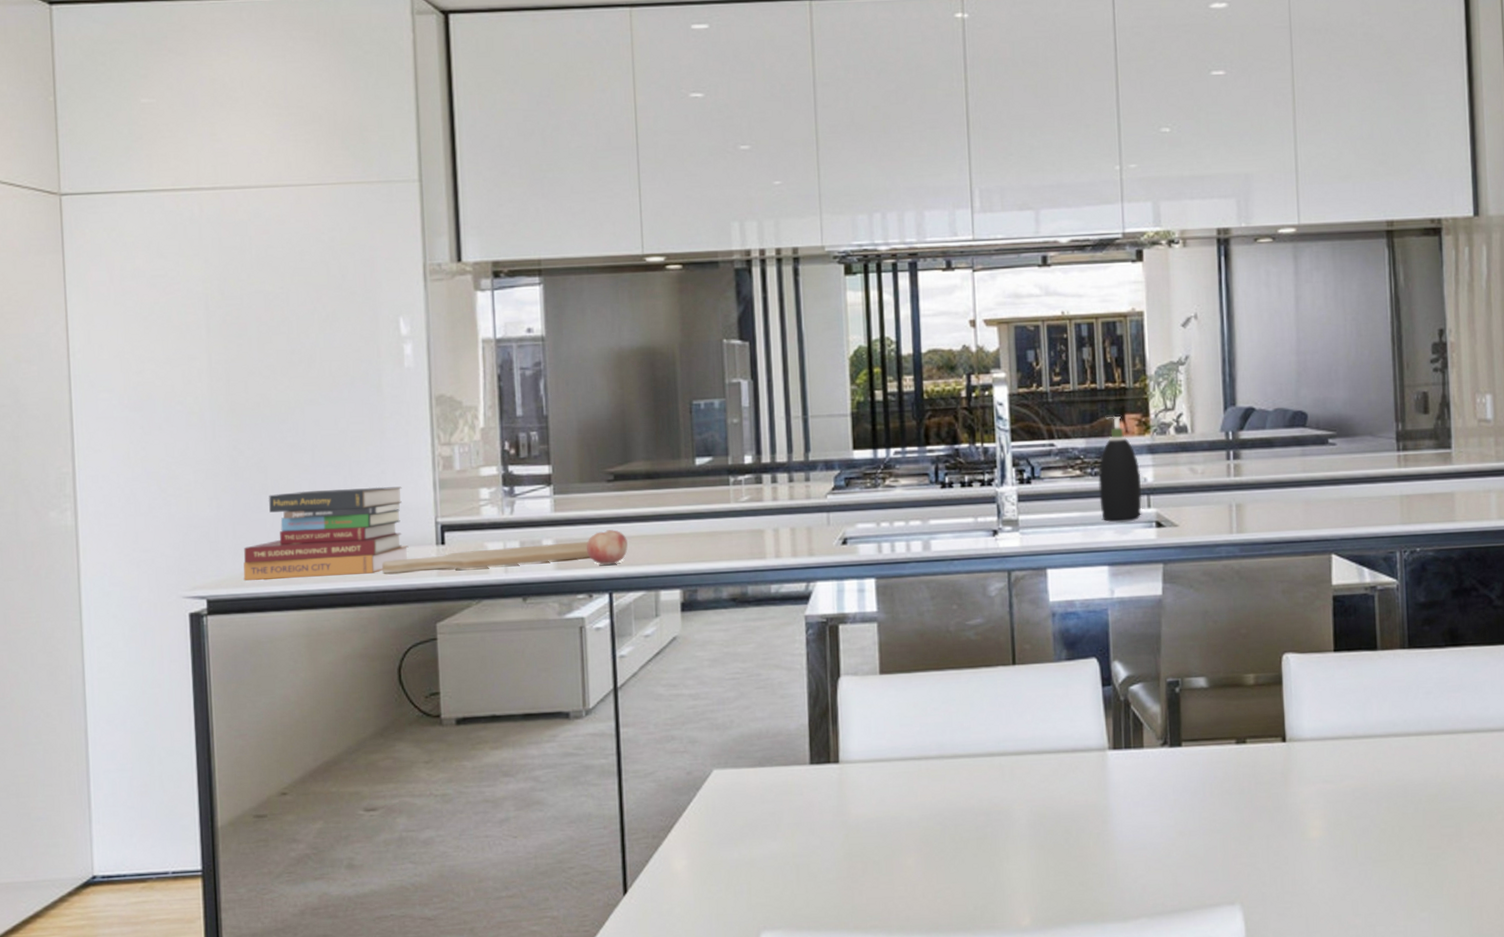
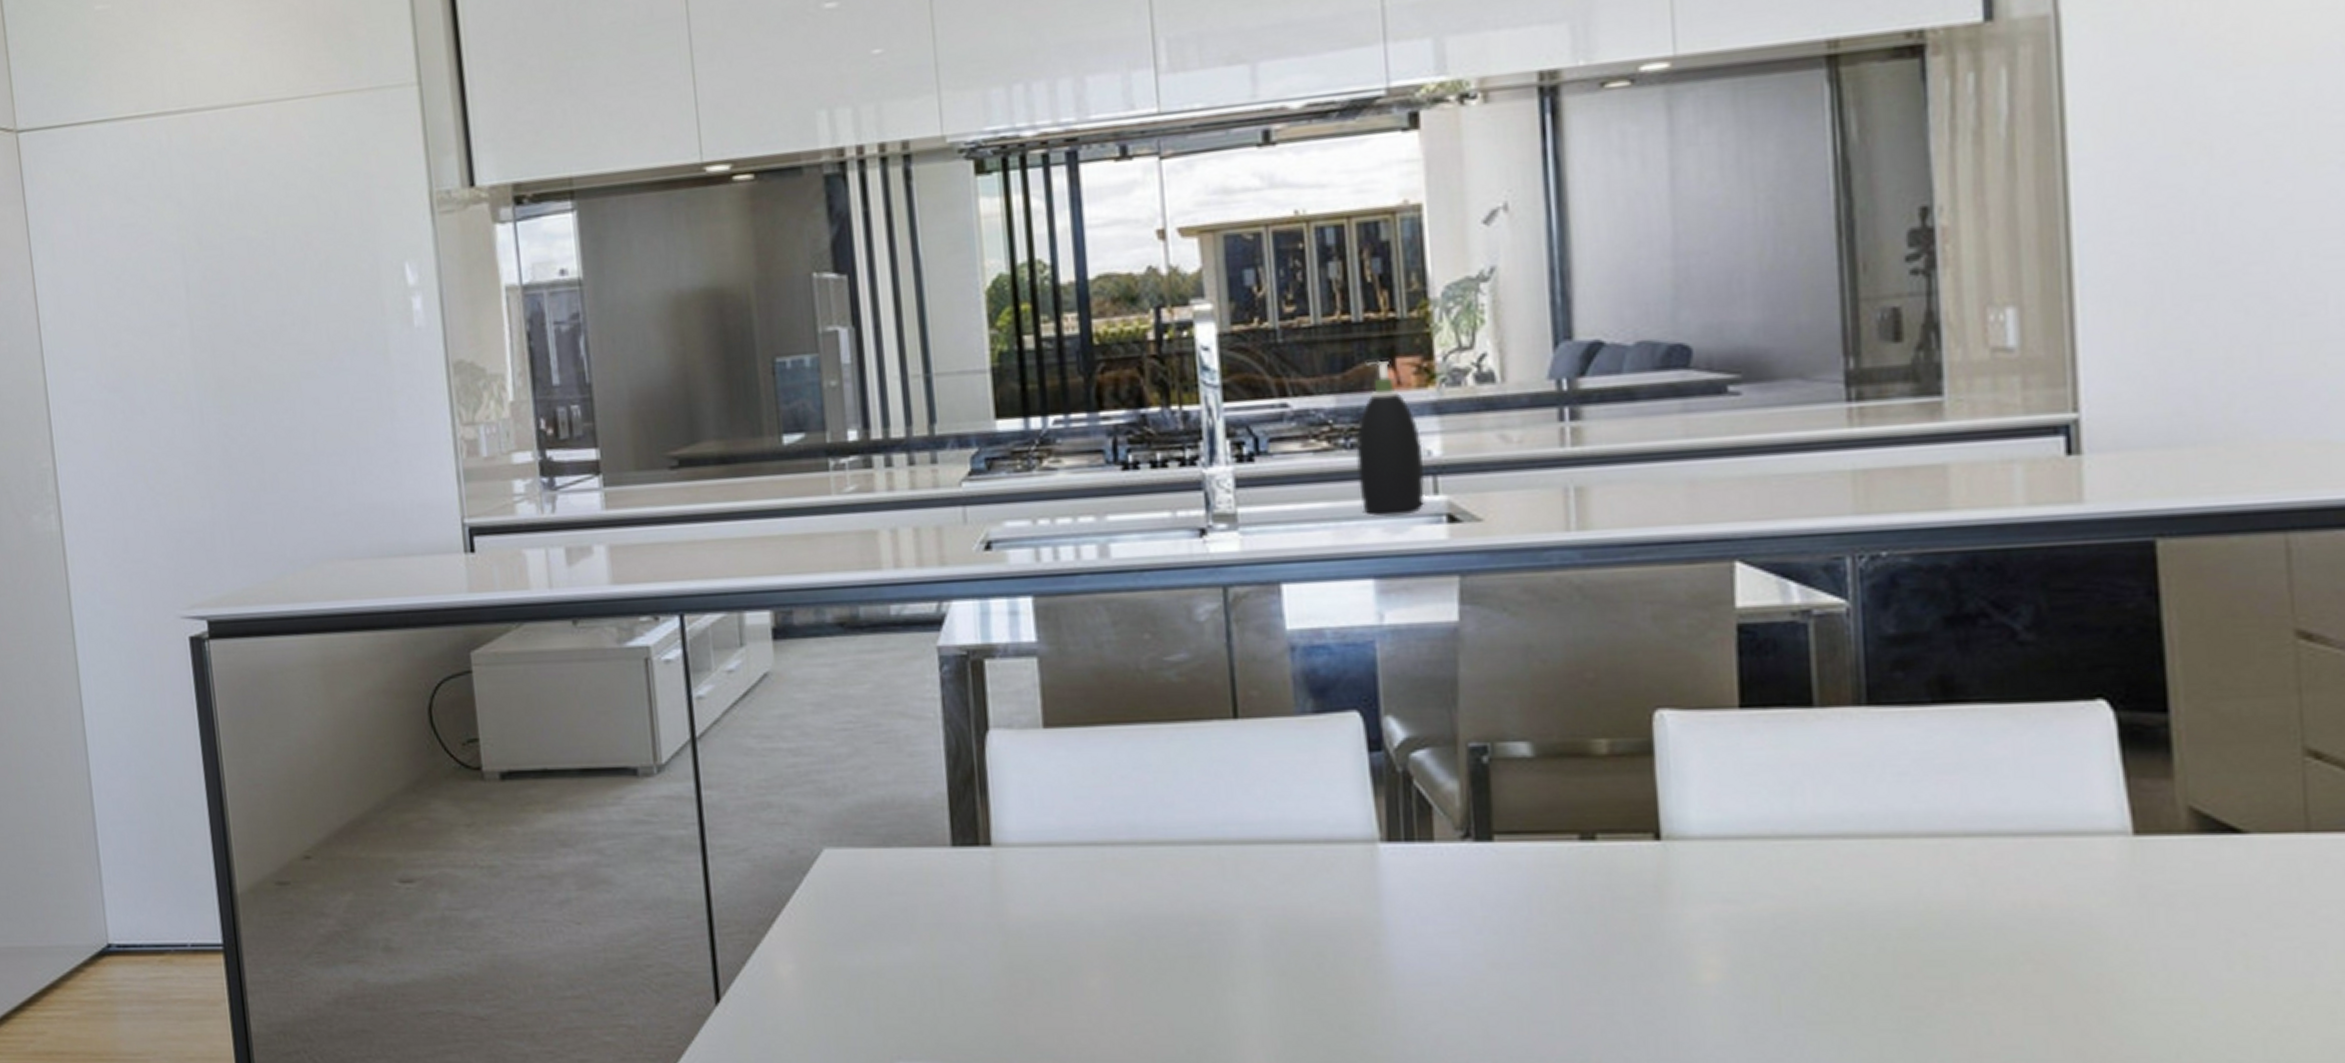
books: present [243,486,409,581] -> none [244,479,432,597]
chopping board: present [382,541,590,574] -> none [402,547,653,589]
fruit: present [586,530,628,565] -> none [647,532,700,578]

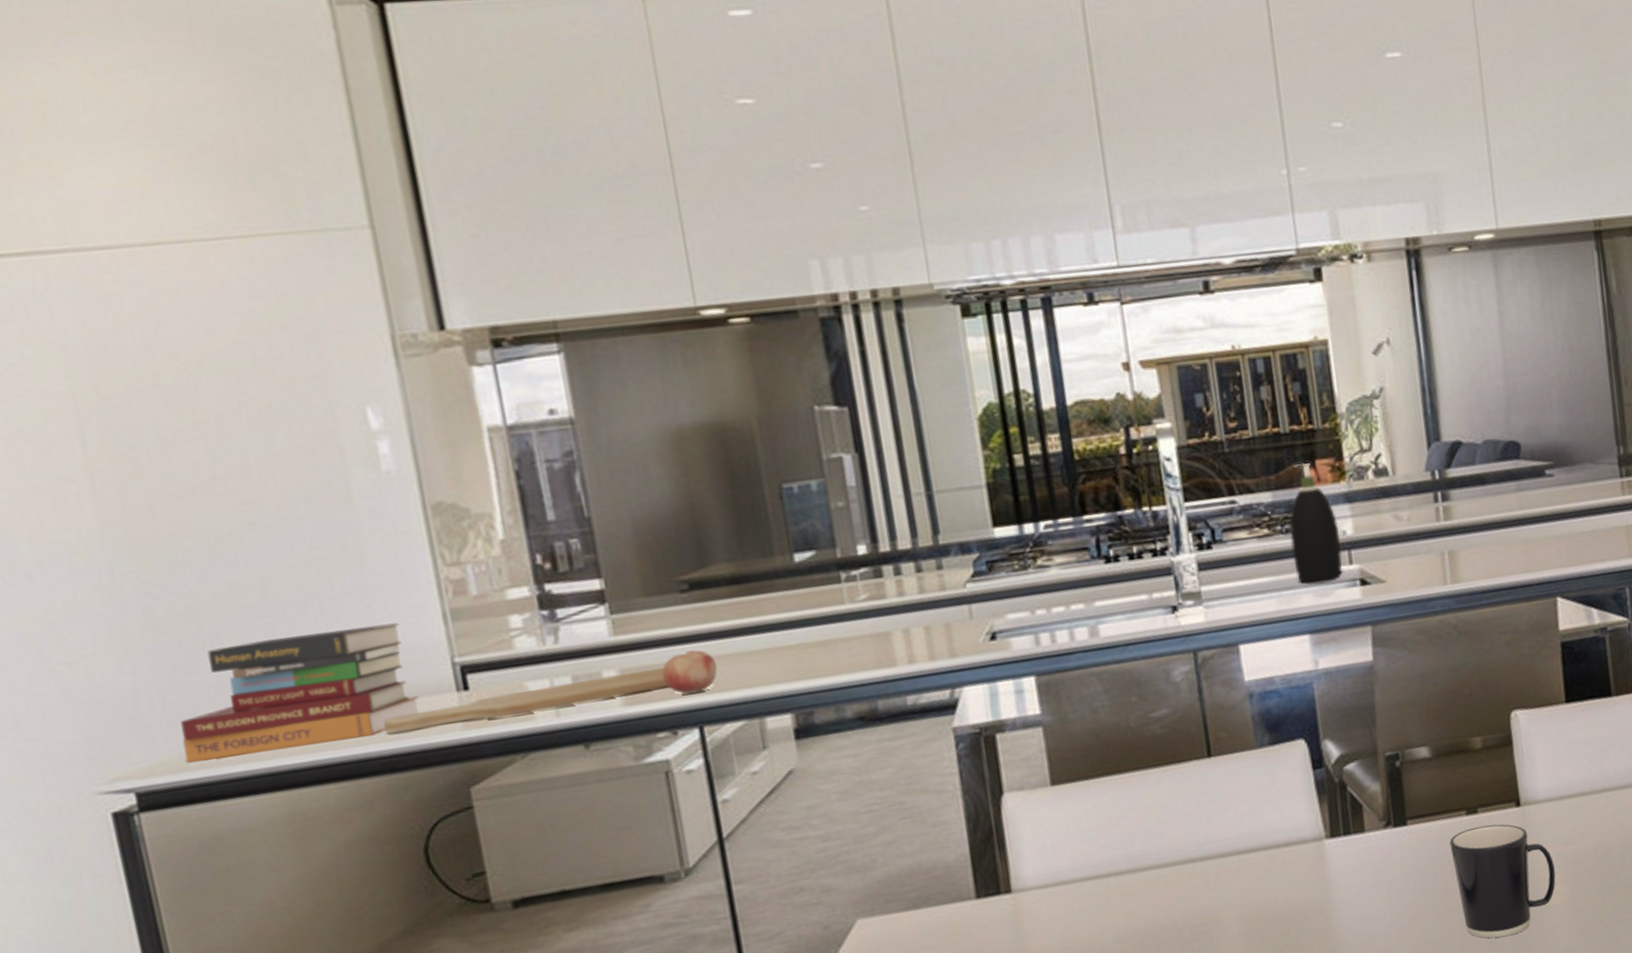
books: none [244,479,432,597] -> present [180,623,419,763]
chopping board: none [402,547,653,589] -> present [384,667,668,734]
fruit: none [647,532,700,578] -> present [661,650,717,694]
mug: none [1552,858,1709,1013] -> present [1449,824,1556,939]

